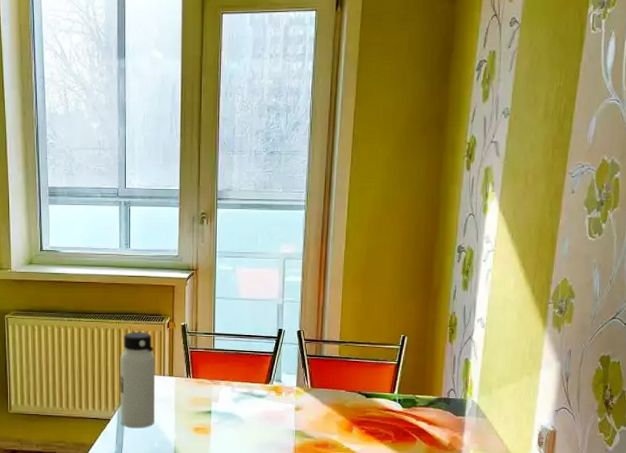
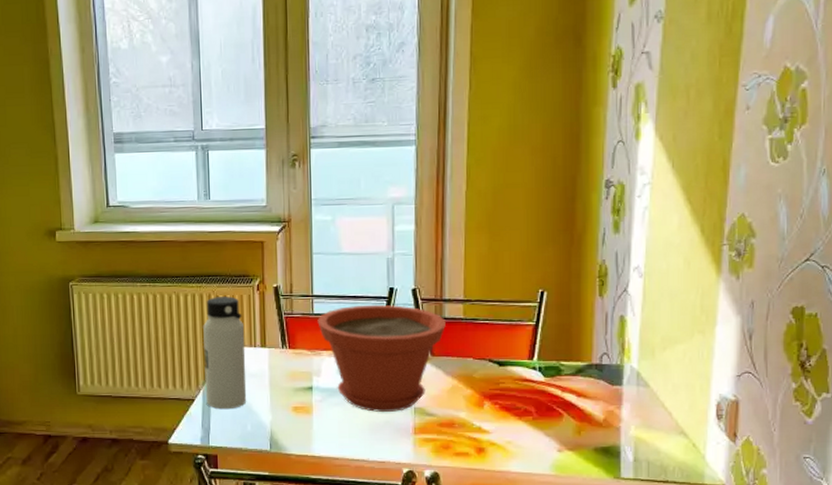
plant pot: none [217,343,324,434] -> present [317,304,446,412]

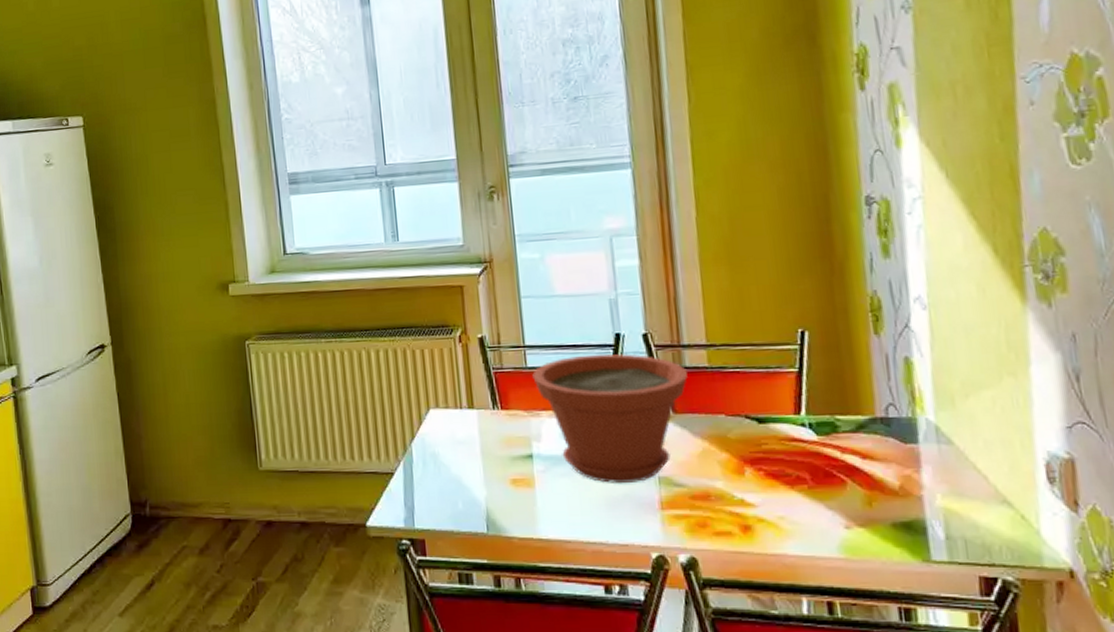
water bottle: present [203,296,247,410] -> none [399,350,456,485]

